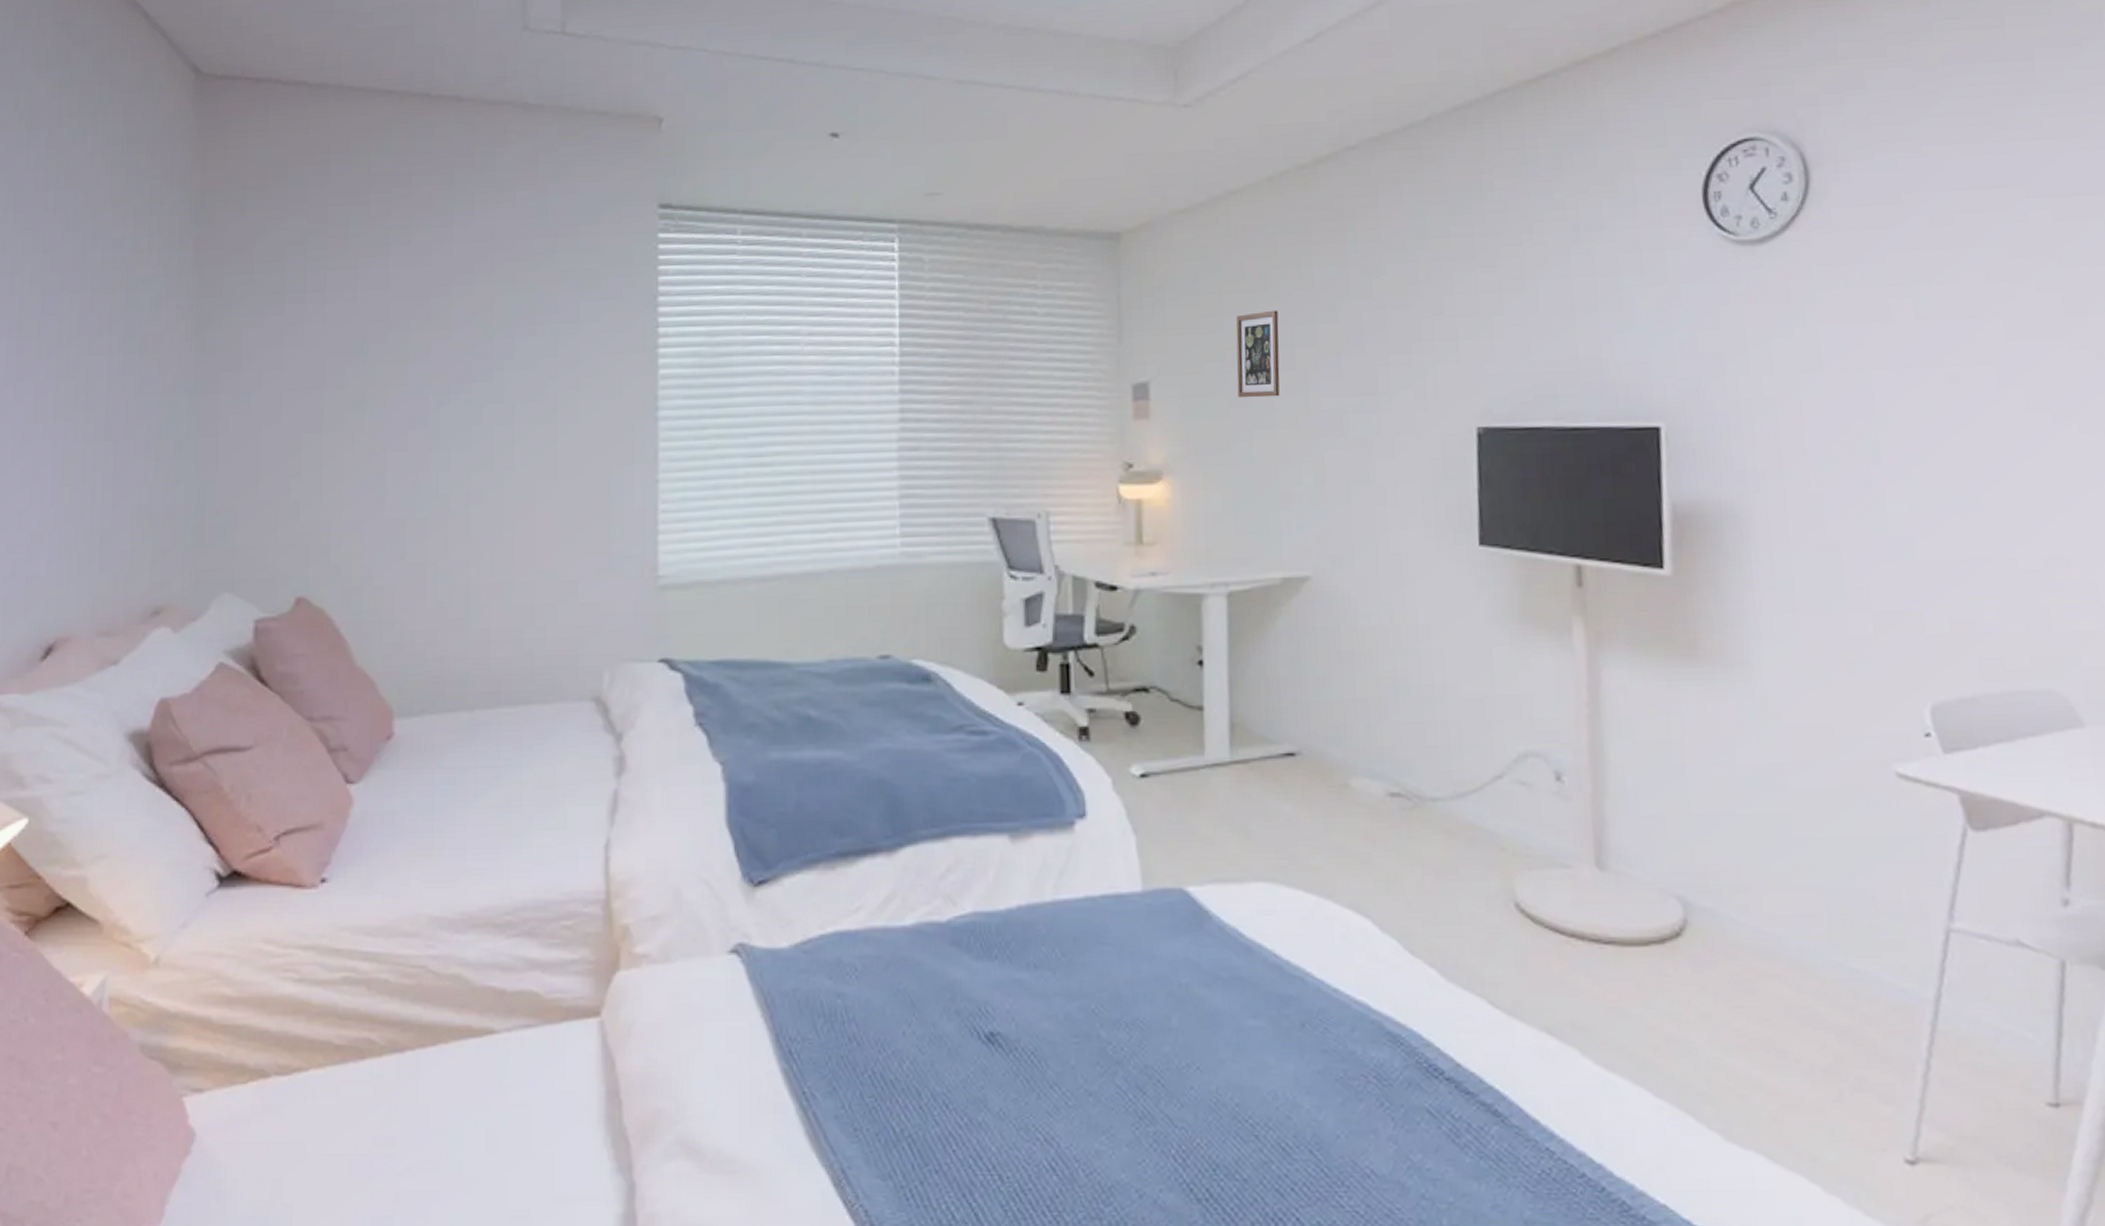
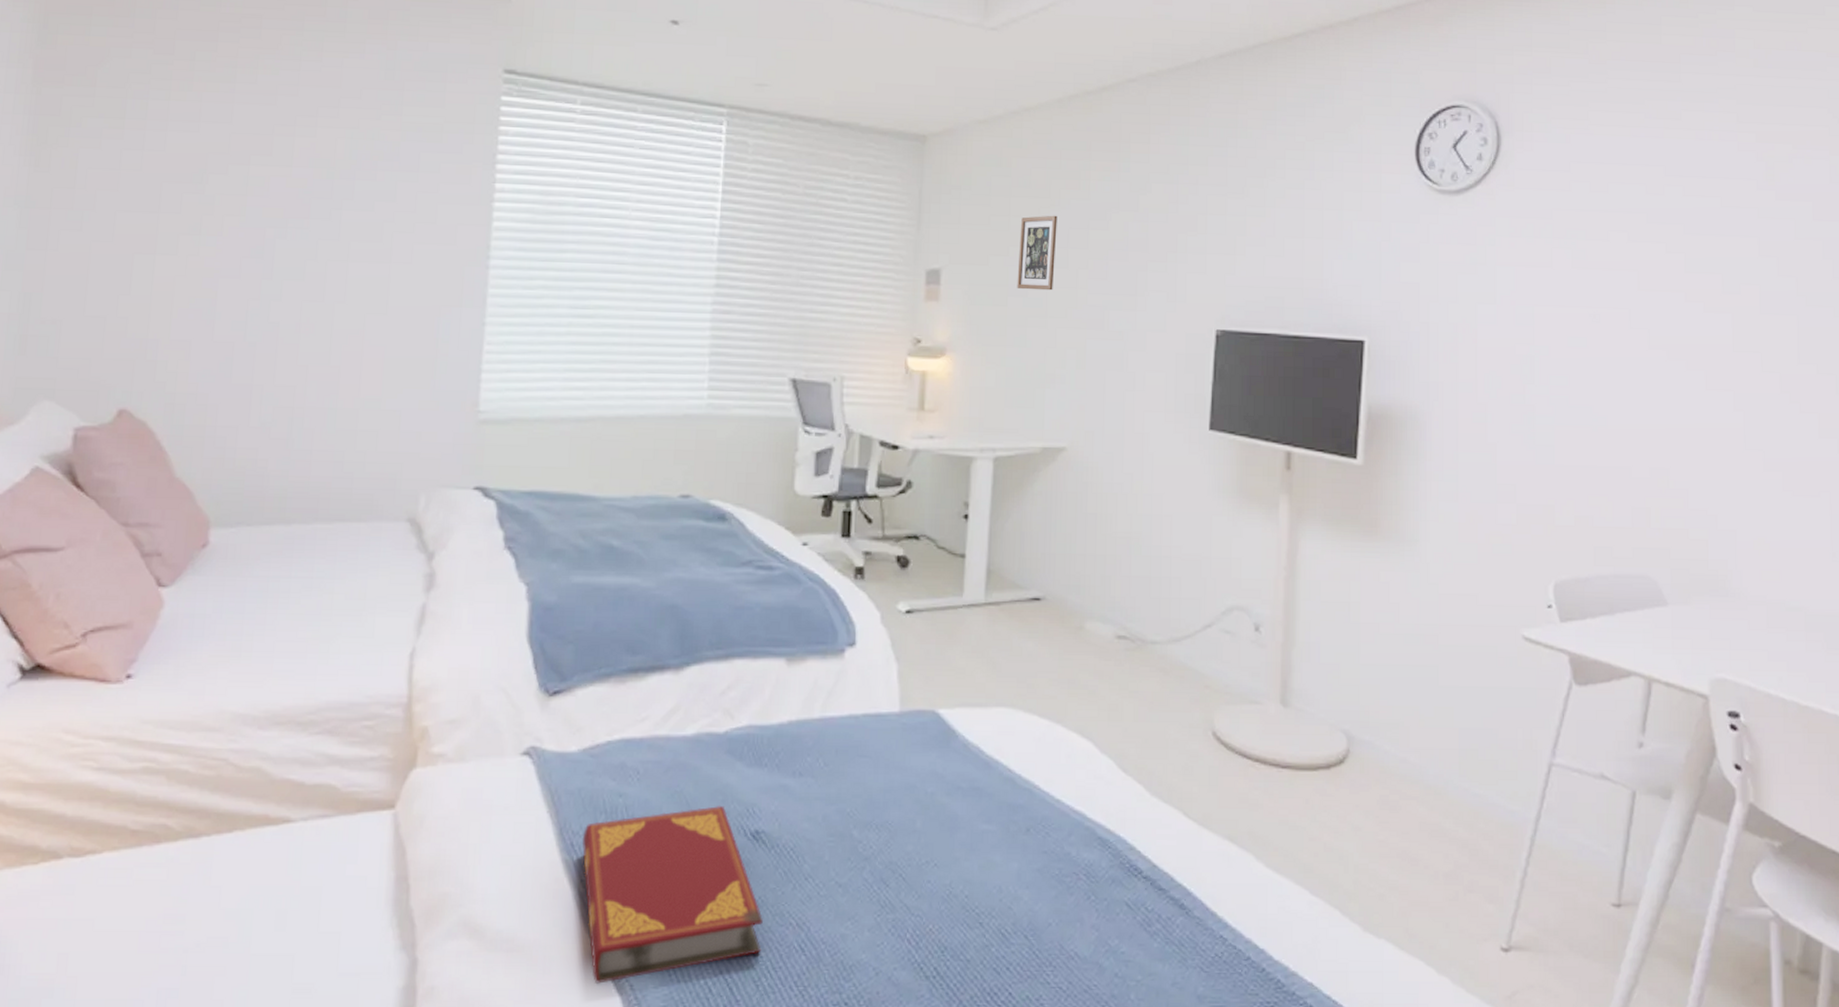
hardback book: none [800,1004,1007,1211] -> present [582,805,763,985]

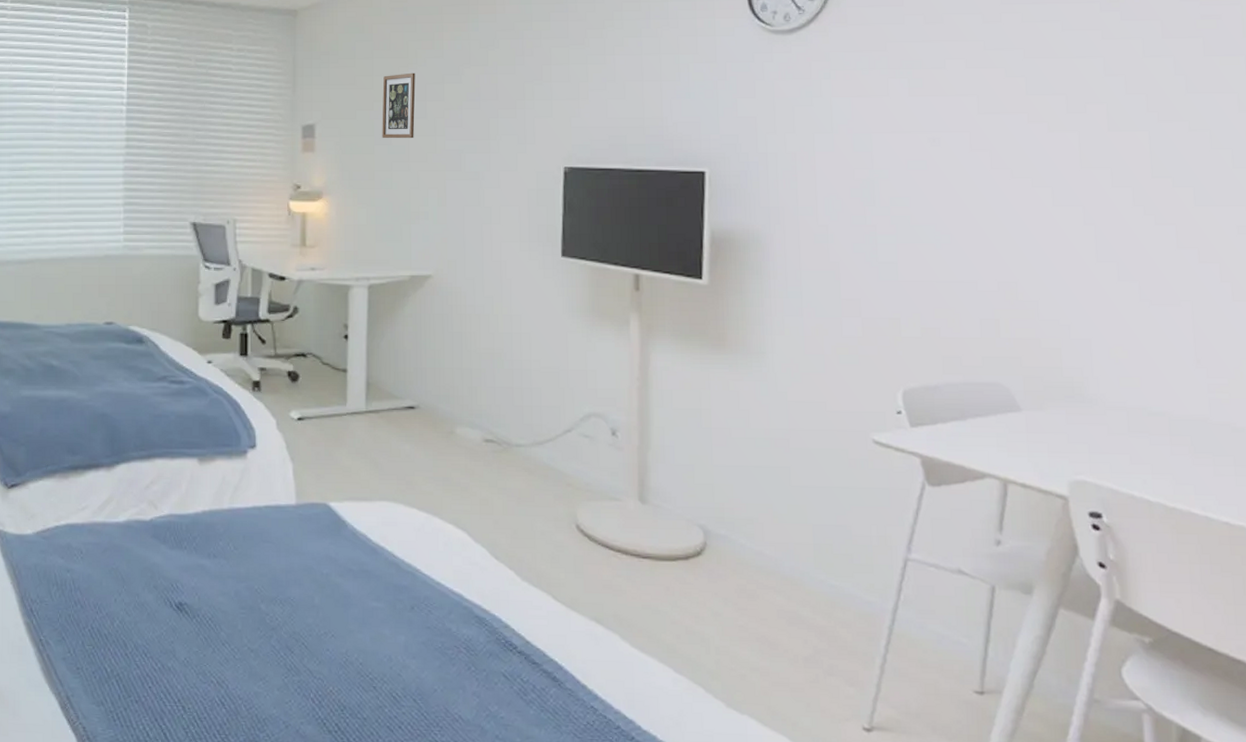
hardback book: present [582,805,763,985] -> none [39,580,189,726]

